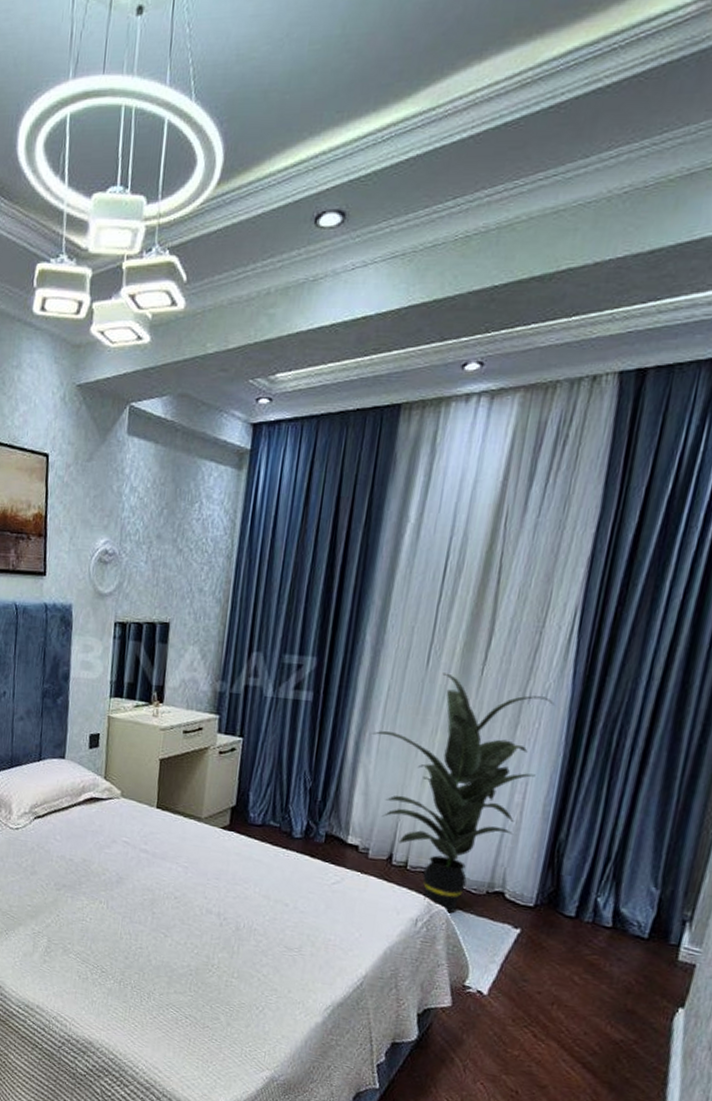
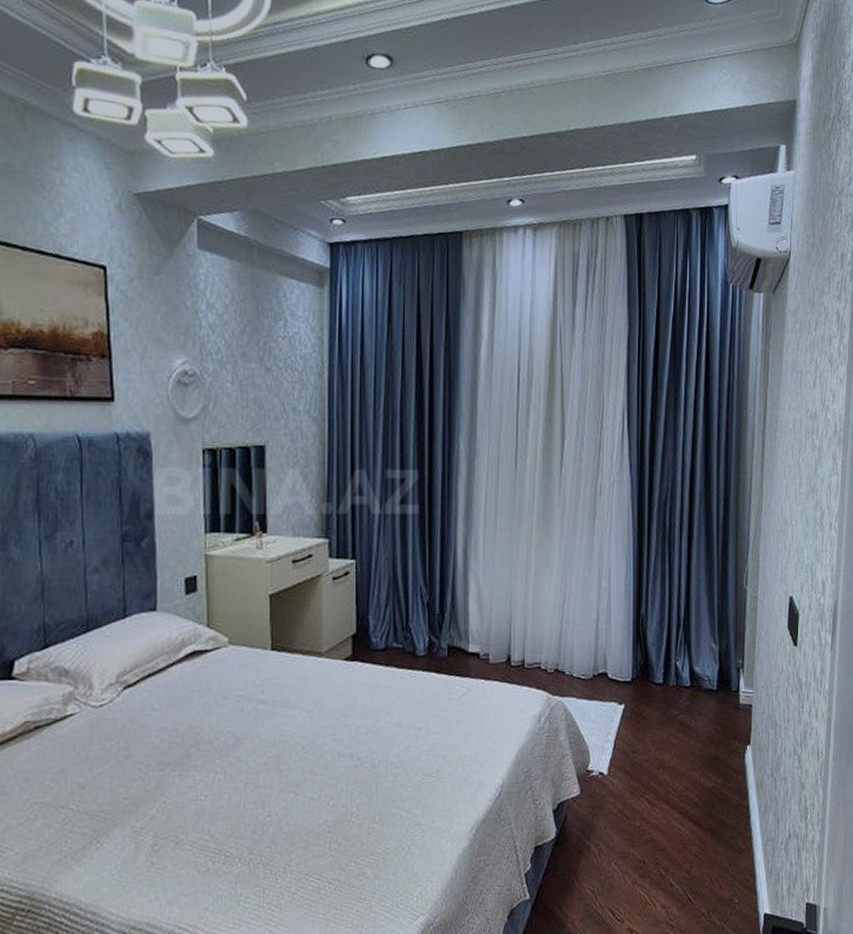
indoor plant: present [372,672,555,914] -> none [477,475,620,703]

